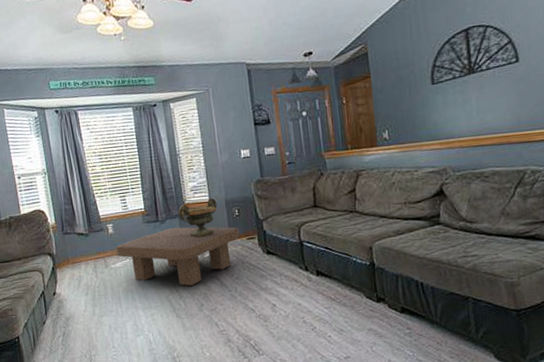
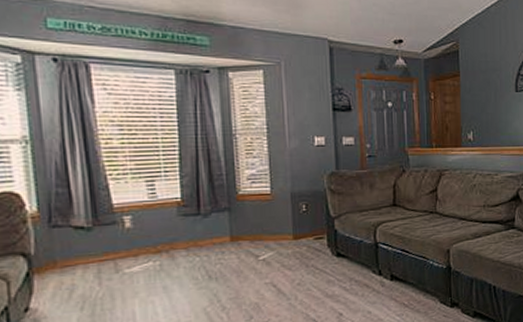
coffee table: present [115,227,240,287] -> none [133,222,306,296]
decorative urn: present [178,198,217,238] -> none [229,189,280,236]

